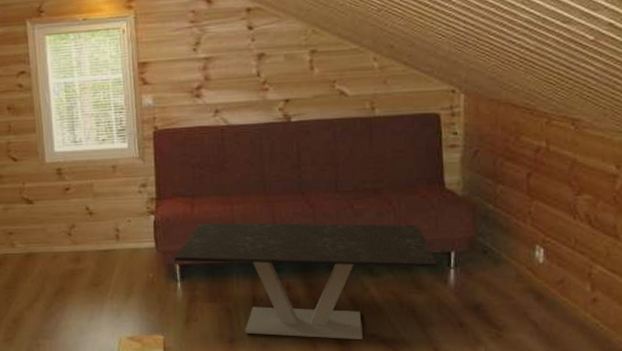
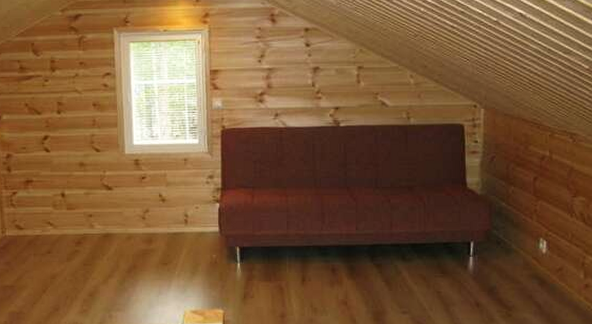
coffee table: present [174,222,438,339] -> none [235,211,460,316]

